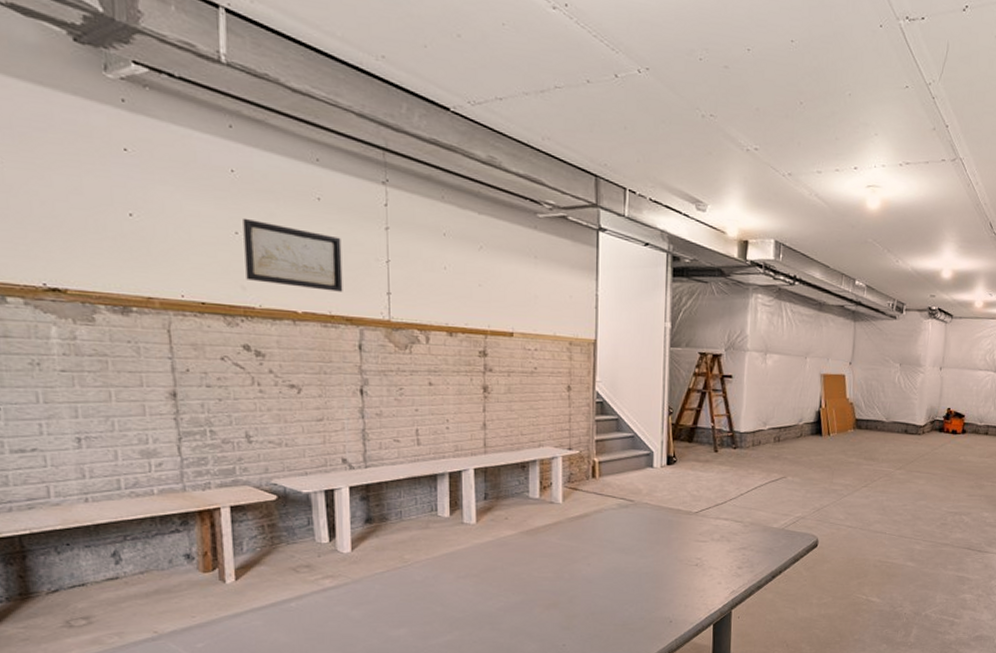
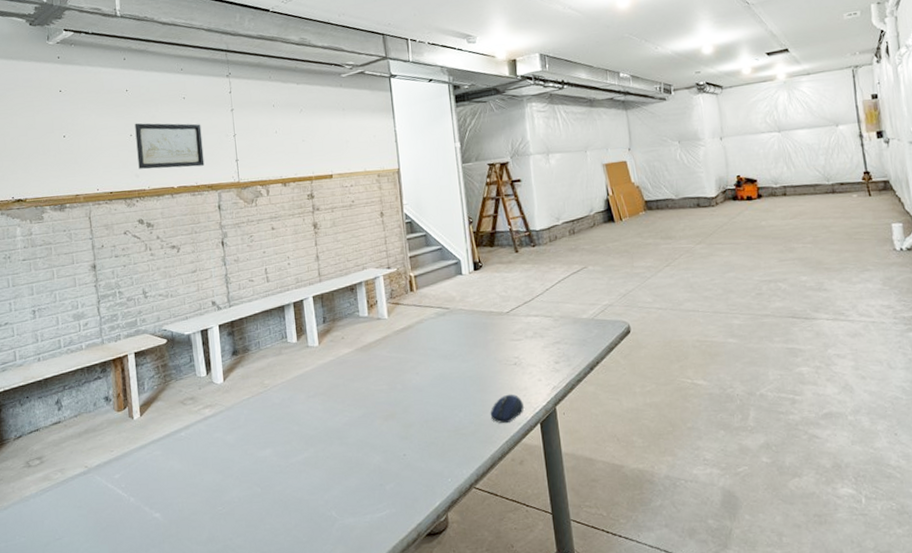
computer mouse: none [662,594,699,622] -> present [490,394,524,424]

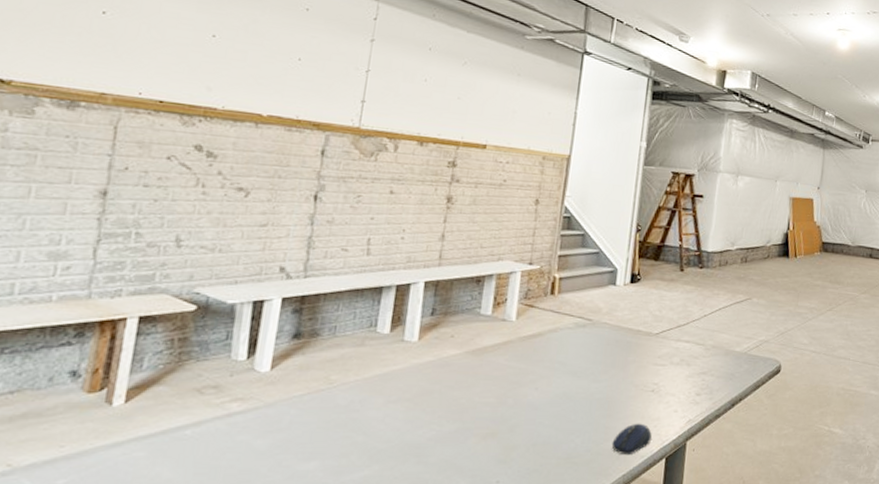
wall art: present [135,123,205,169] -> none [214,22,323,98]

